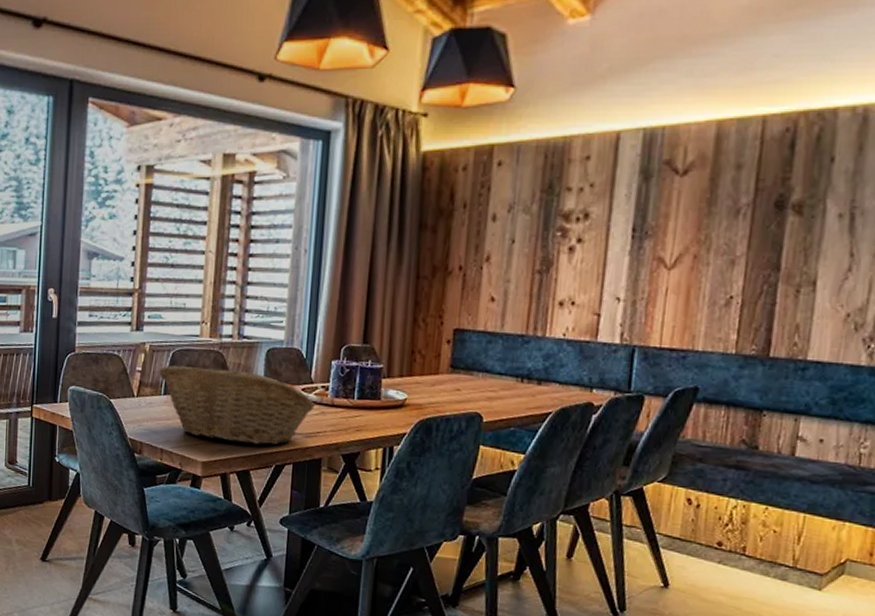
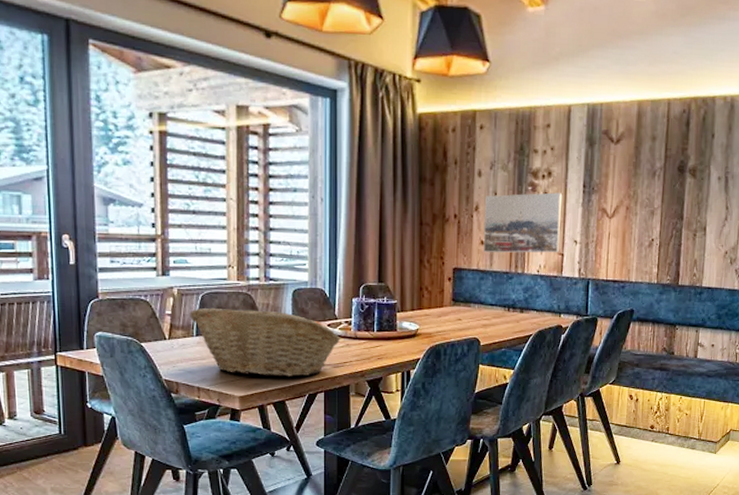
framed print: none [492,238,603,313] -> present [483,192,563,253]

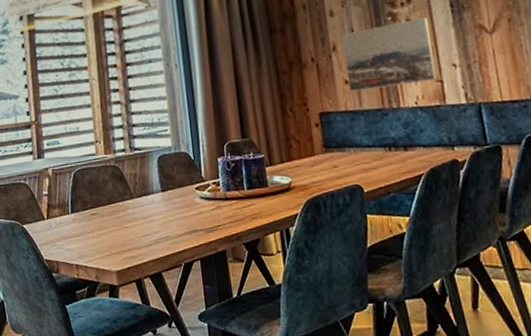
fruit basket: present [189,307,341,377] -> none [64,180,211,248]

